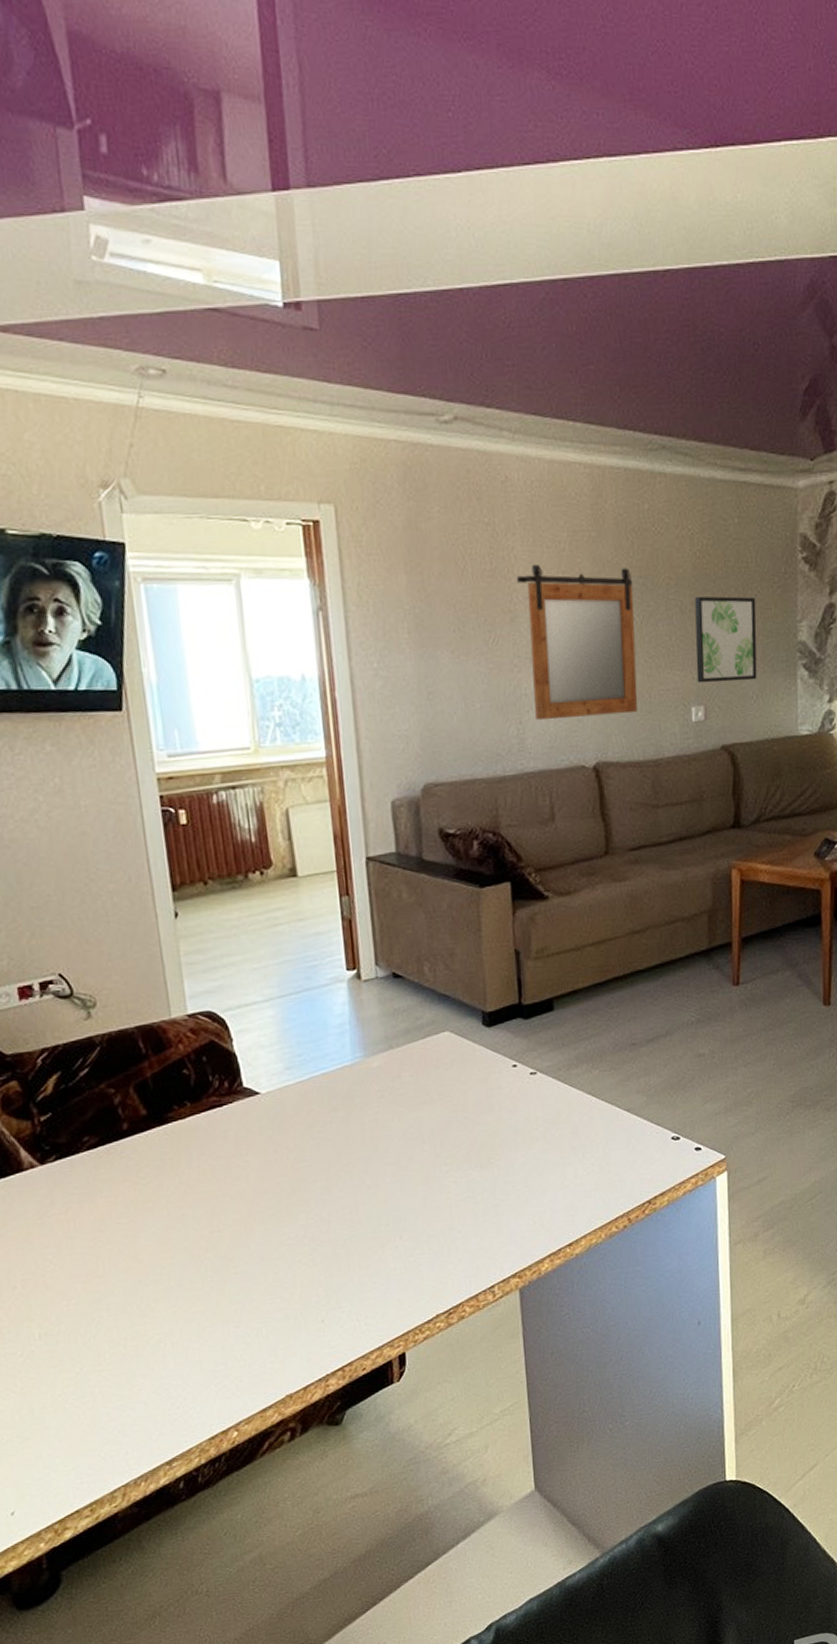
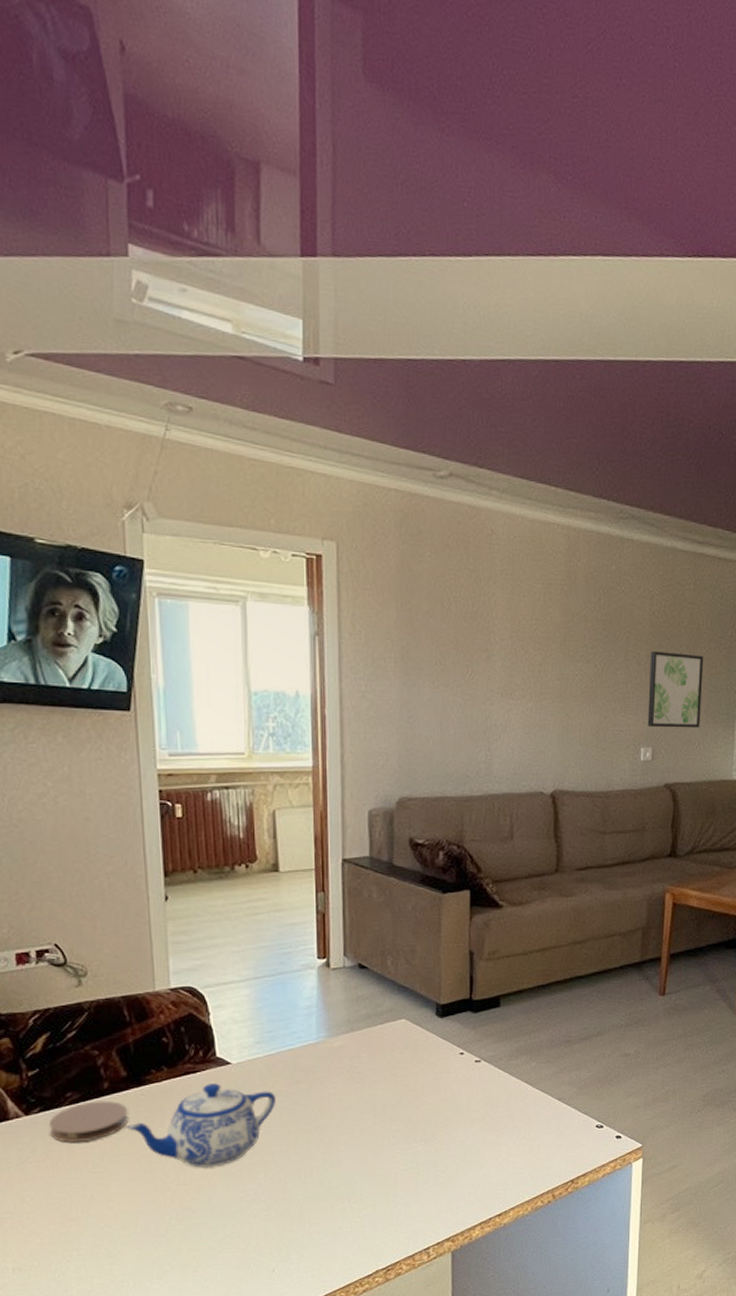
coaster: none [66,1143,153,1192] -> present [48,1101,129,1142]
teapot: none [152,1116,312,1212] -> present [128,1083,275,1169]
mirror: present [517,563,638,721] -> none [495,610,598,749]

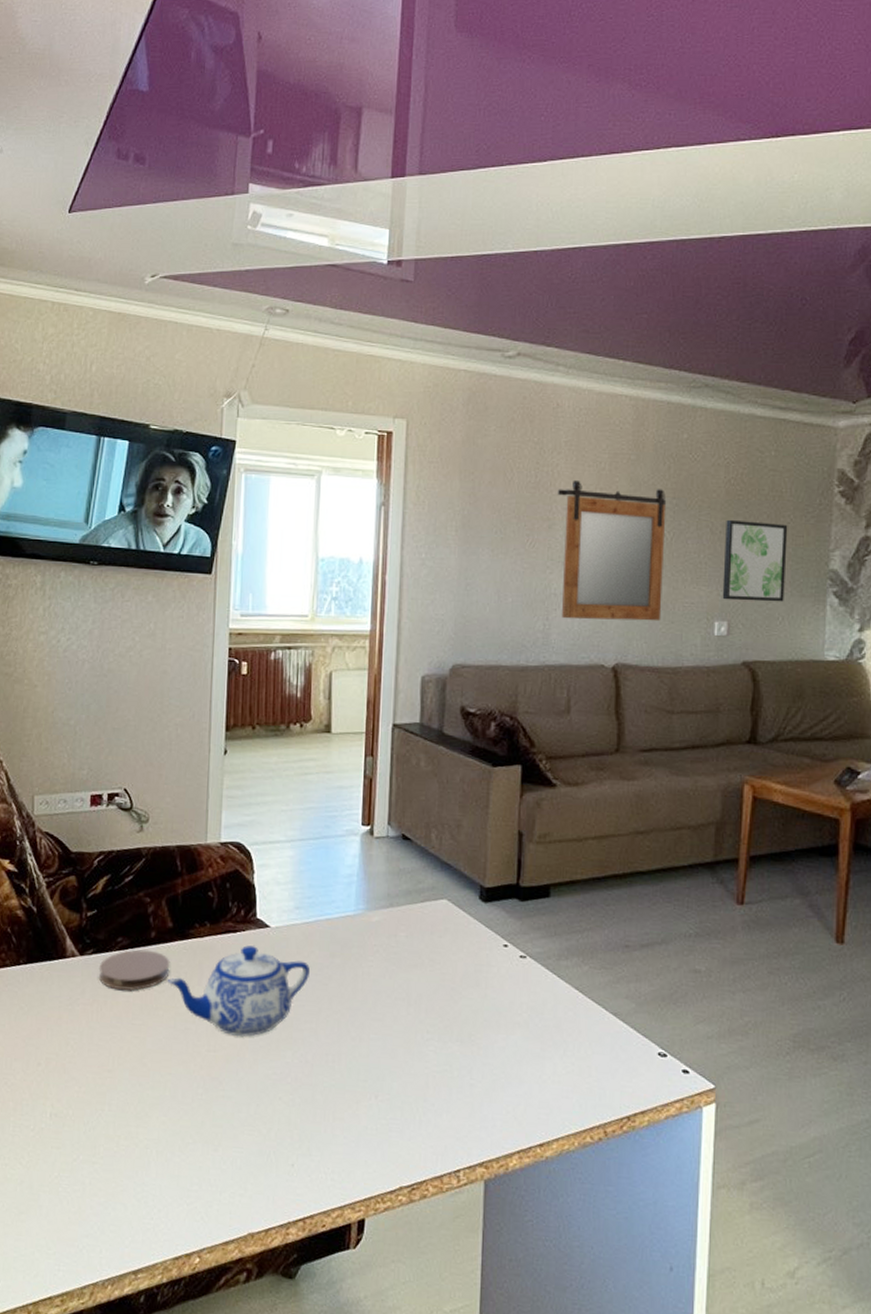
mirror: none [495,610,598,749] -> present [558,479,667,622]

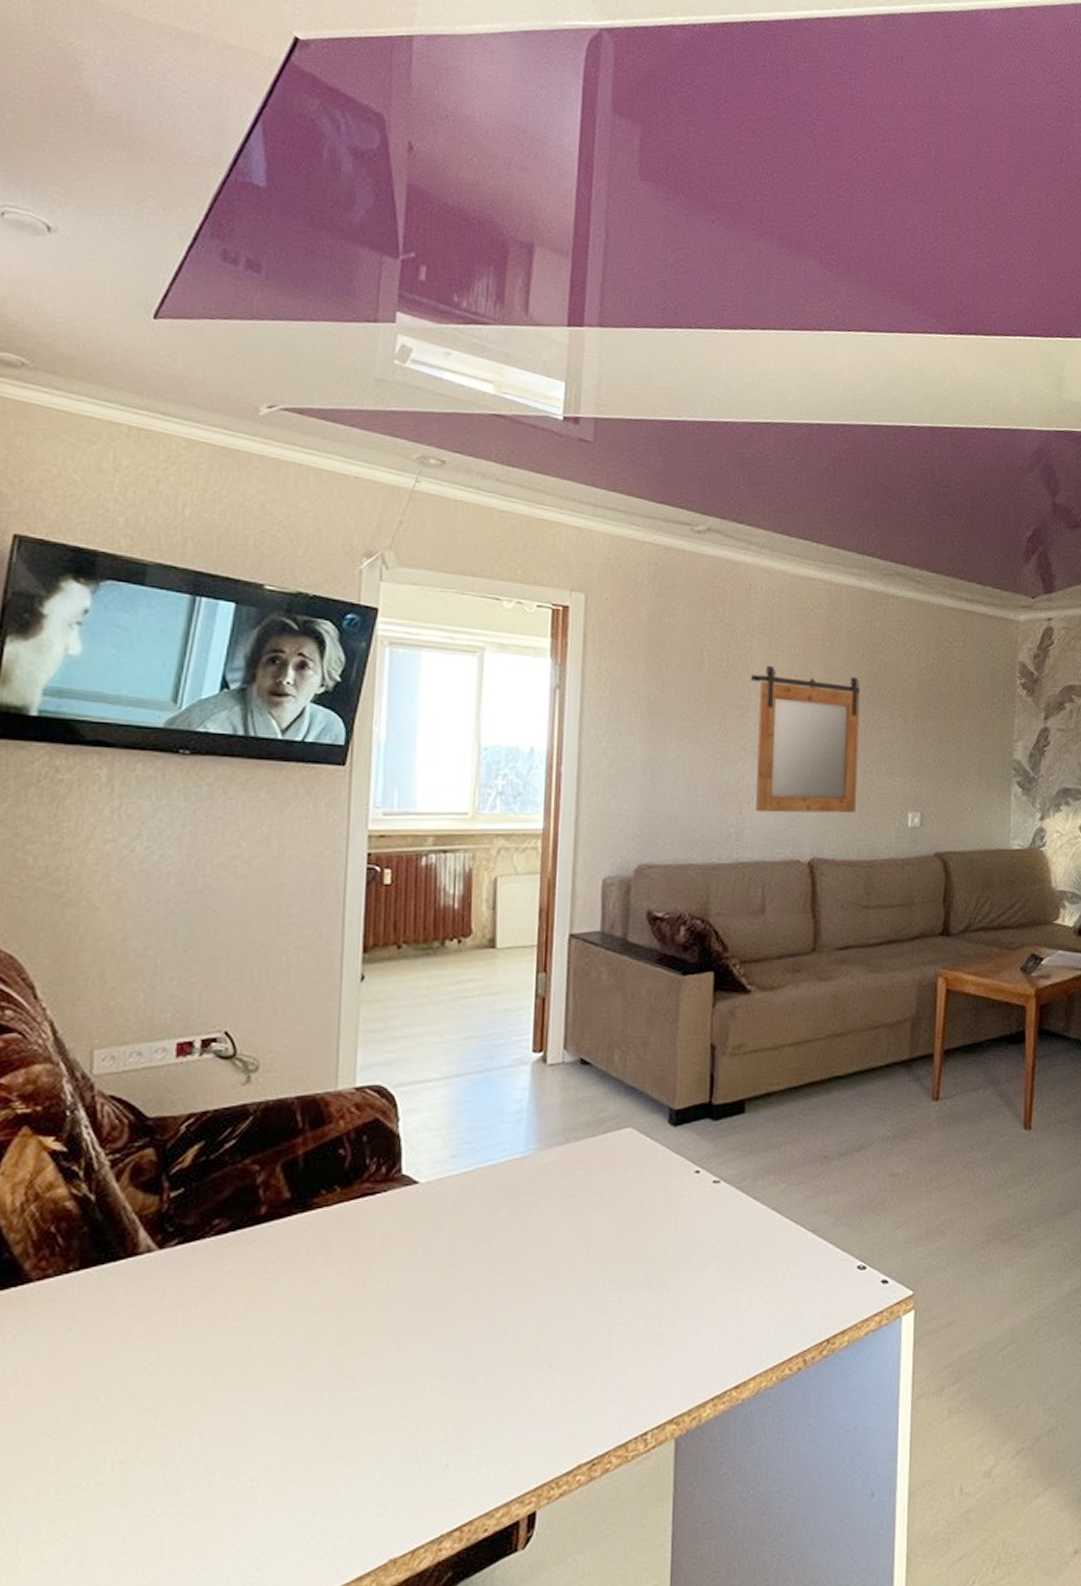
coaster: present [98,949,170,991] -> none [185,1230,287,1286]
teapot: present [168,945,310,1037] -> none [283,1208,469,1322]
wall art: present [722,519,788,602] -> none [915,709,975,792]

